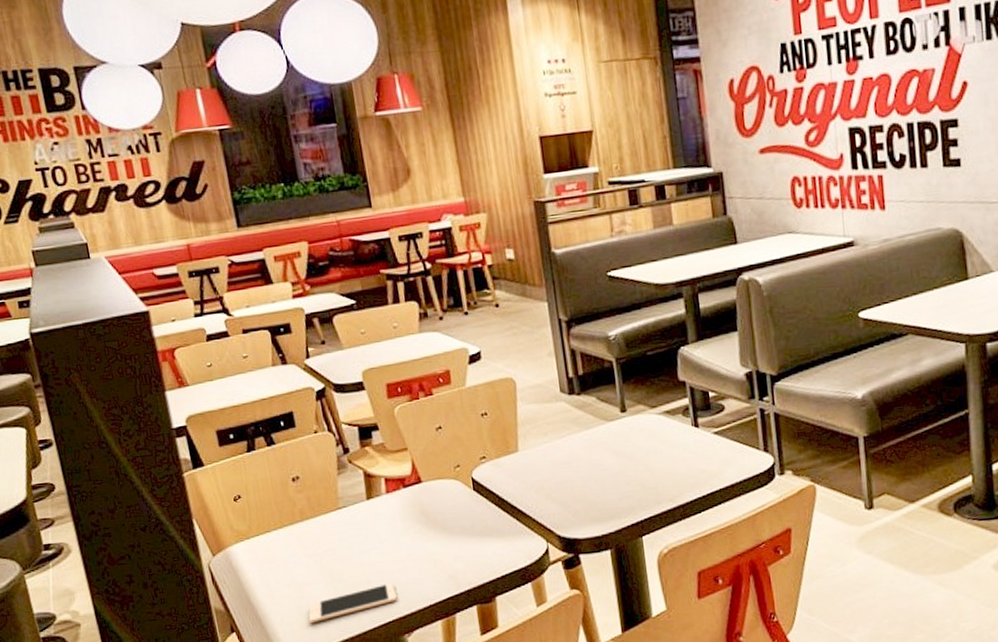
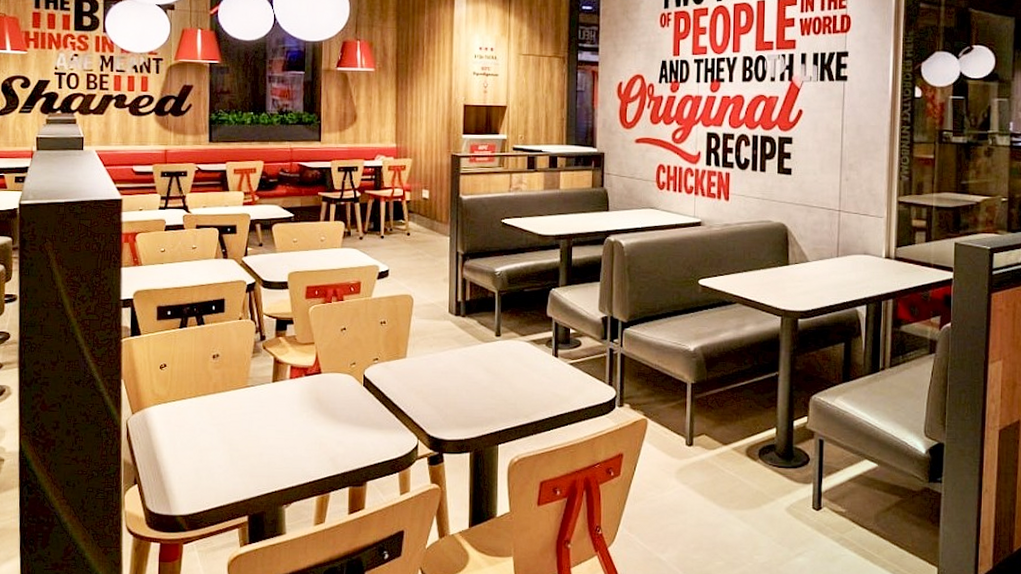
cell phone: present [308,583,397,624] -> none [203,457,283,485]

